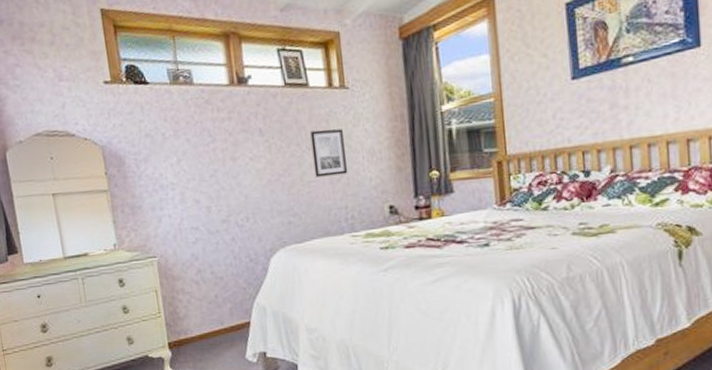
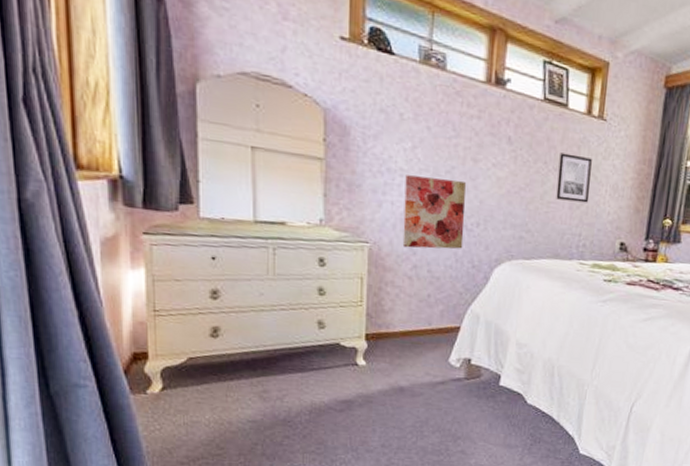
wall art: none [176,182,238,255] -> present [402,175,466,249]

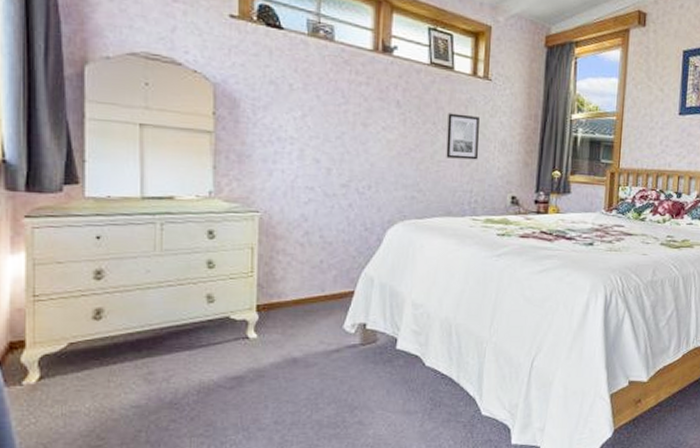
wall art: present [402,175,466,249] -> none [293,143,357,215]

